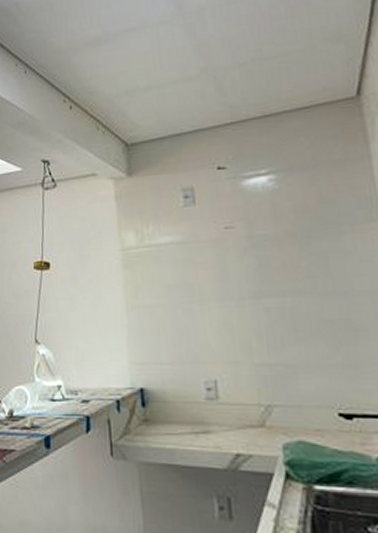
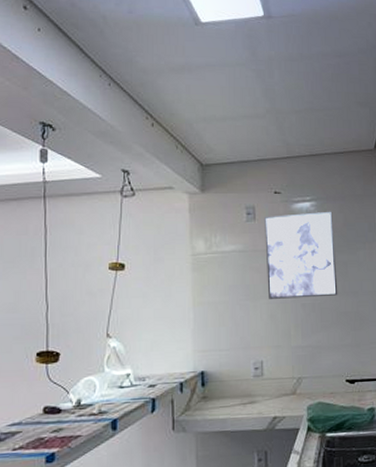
wall art: none [207,185,317,302] -> present [265,211,338,299]

